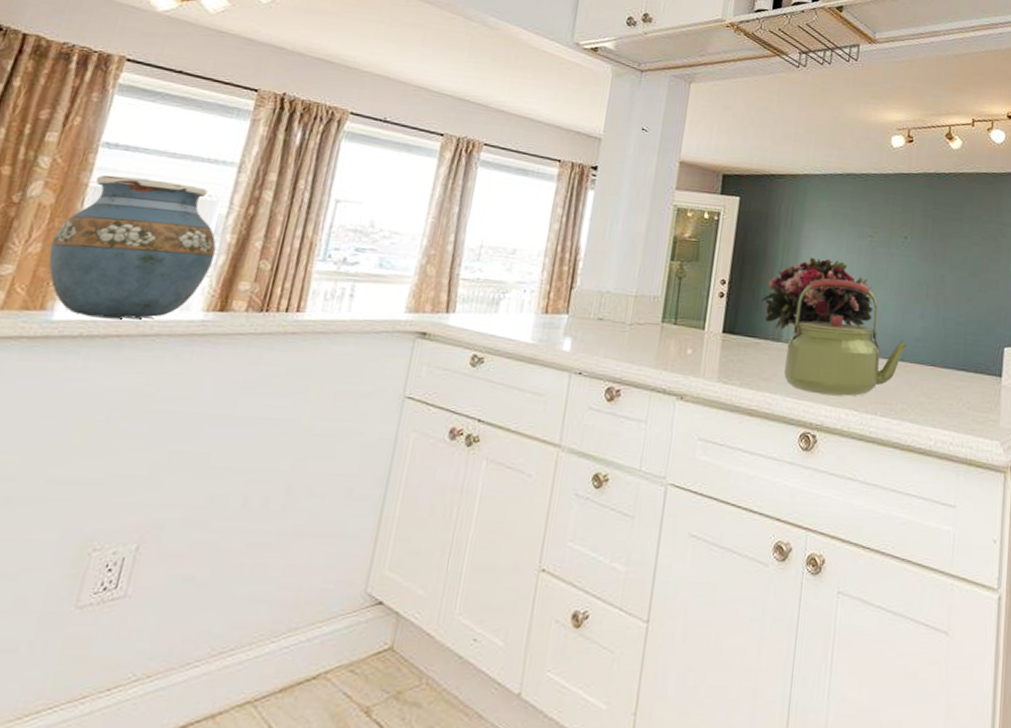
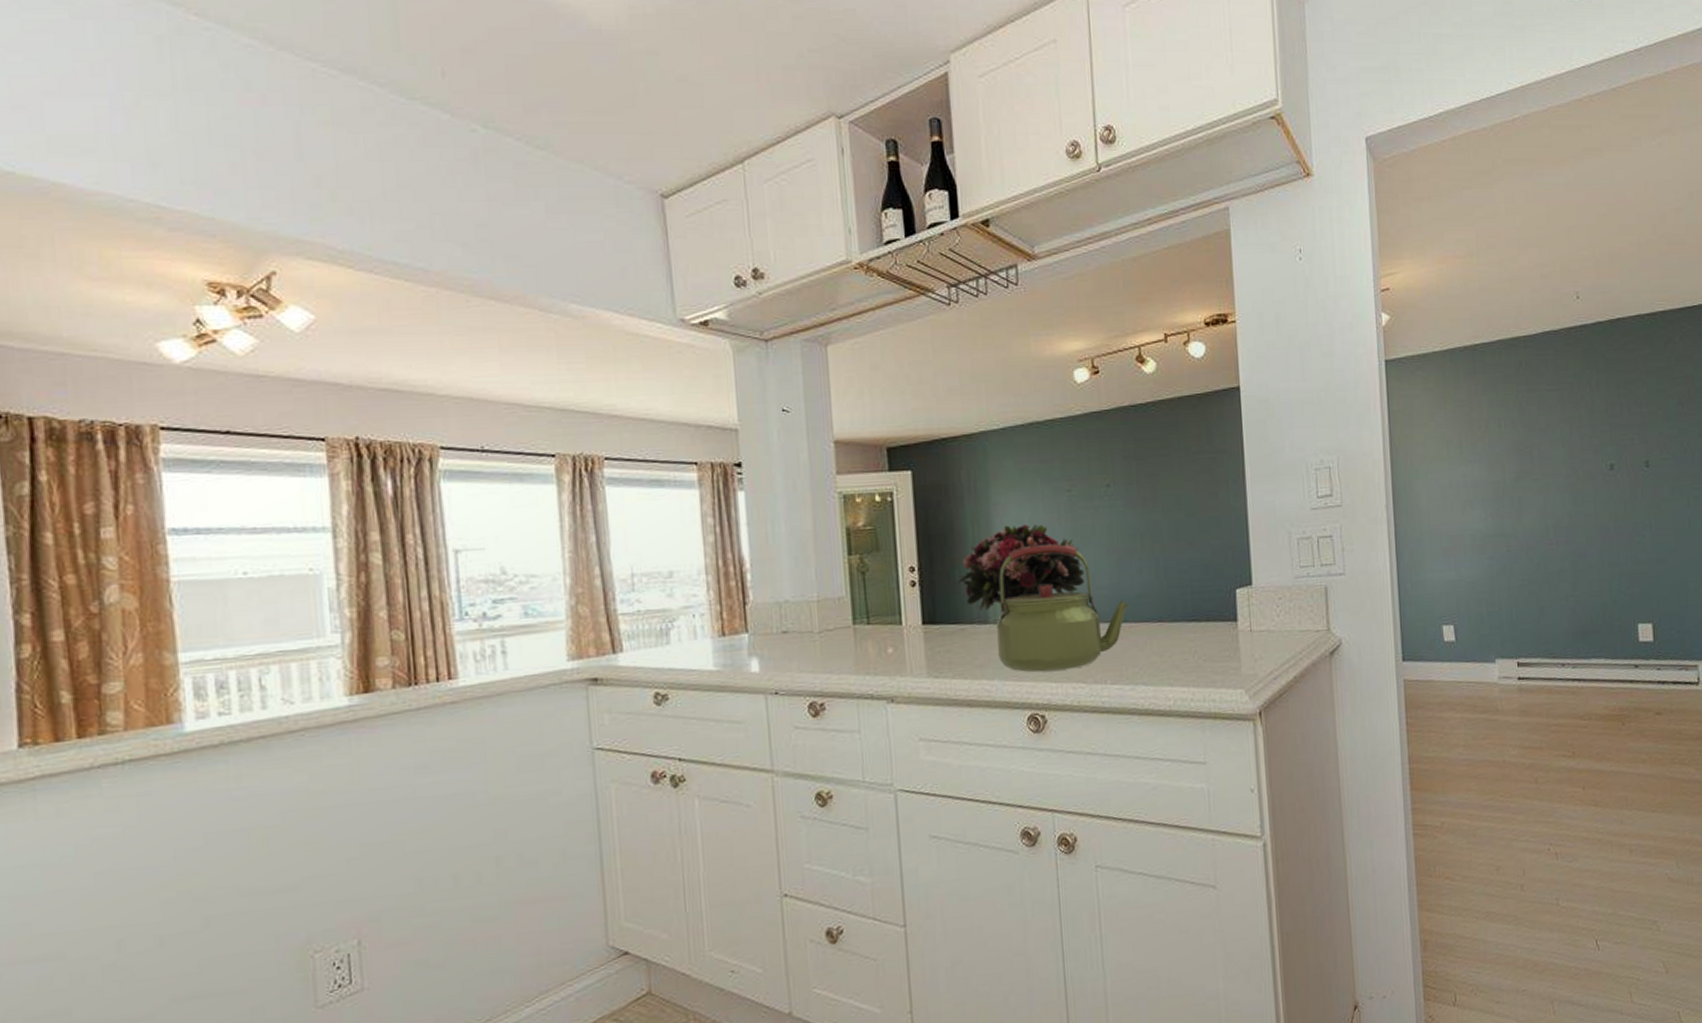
vase: present [48,174,216,319] -> none [153,561,339,723]

